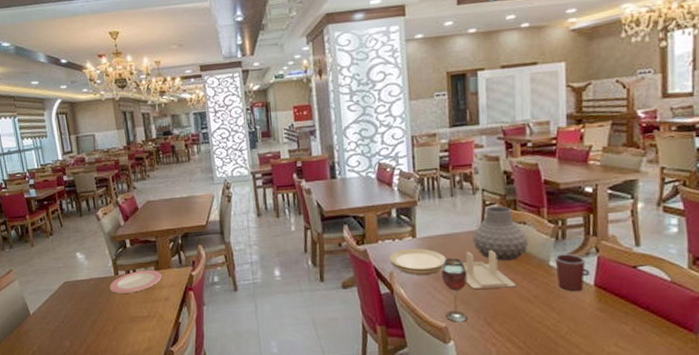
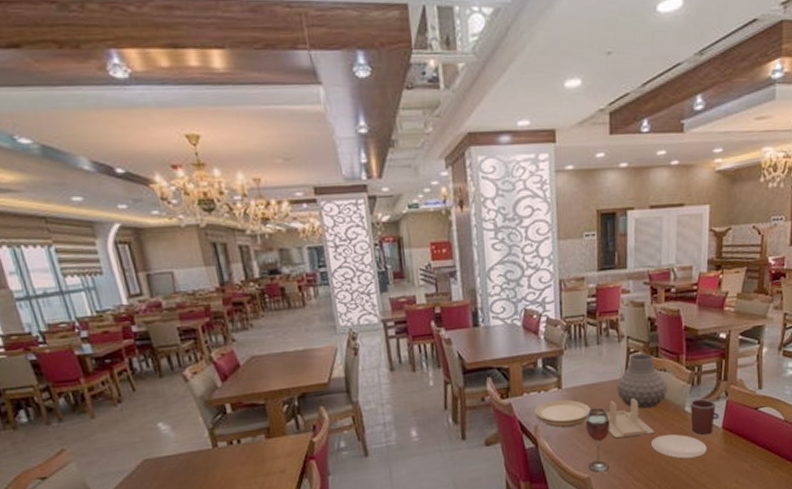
plate: present [109,269,162,294] -> none [206,438,276,469]
plate: none [513,288,578,316] -> present [651,434,707,459]

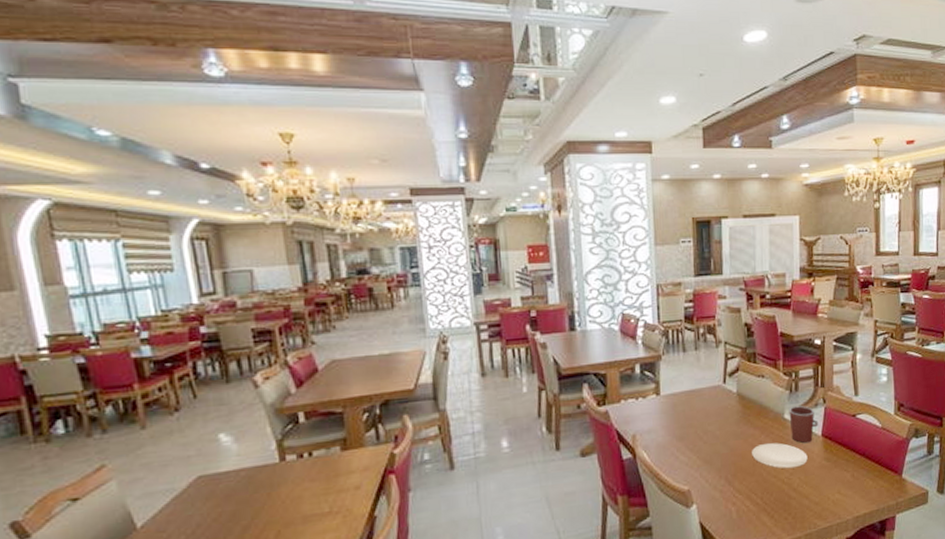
plate: present [535,399,591,428] -> none [632,407,690,436]
wineglass: present [586,407,610,472] -> none [685,415,710,484]
napkin holder: present [606,398,655,438] -> none [705,405,755,447]
vase: present [617,353,667,409] -> none [715,359,766,416]

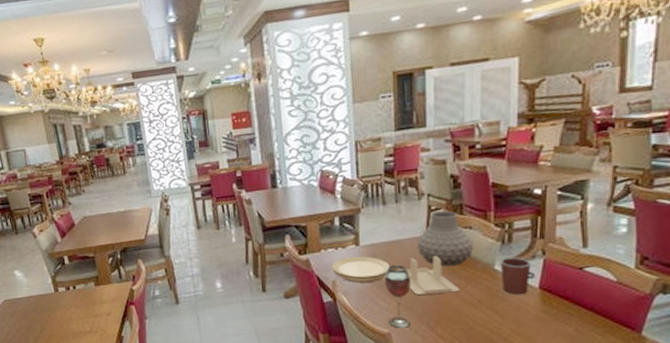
plate: none [632,407,690,436] -> present [332,256,390,283]
wineglass: none [685,415,710,484] -> present [385,264,411,328]
napkin holder: none [705,405,755,447] -> present [406,255,461,295]
vase: none [715,359,766,416] -> present [417,211,474,266]
plate: present [752,442,808,469] -> none [457,292,521,319]

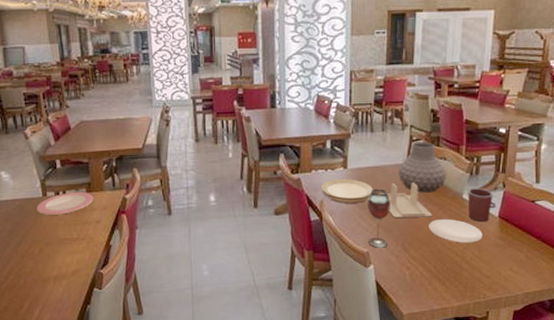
plate: none [50,285,103,310] -> present [36,191,94,215]
plate: none [457,292,521,319] -> present [429,218,483,243]

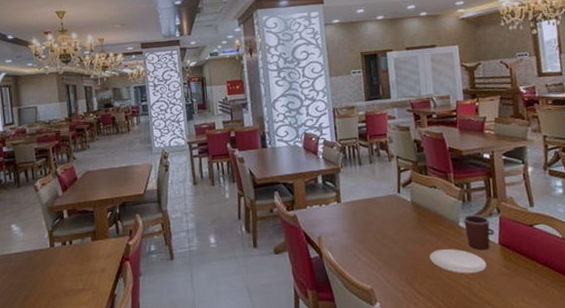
plate: present [36,191,94,215] -> none [44,240,99,266]
plate: present [321,179,373,204] -> none [317,213,369,239]
wineglass: present [368,188,390,248] -> none [365,221,391,284]
napkin holder: present [387,182,433,218] -> none [383,212,432,250]
vase: present [398,142,447,193] -> none [391,171,440,223]

